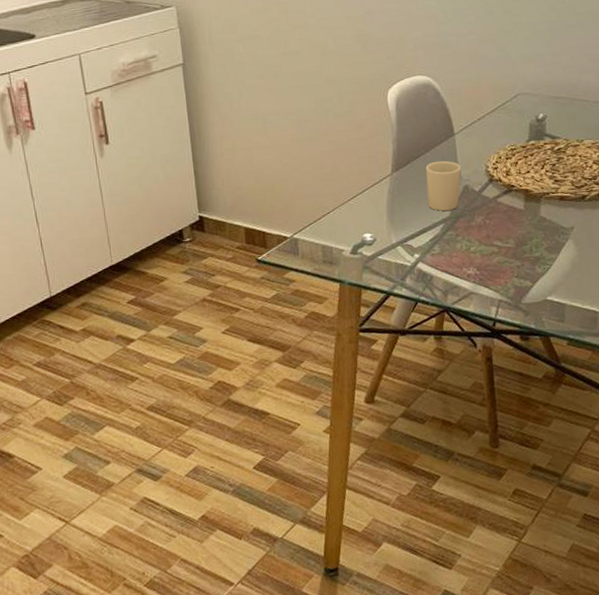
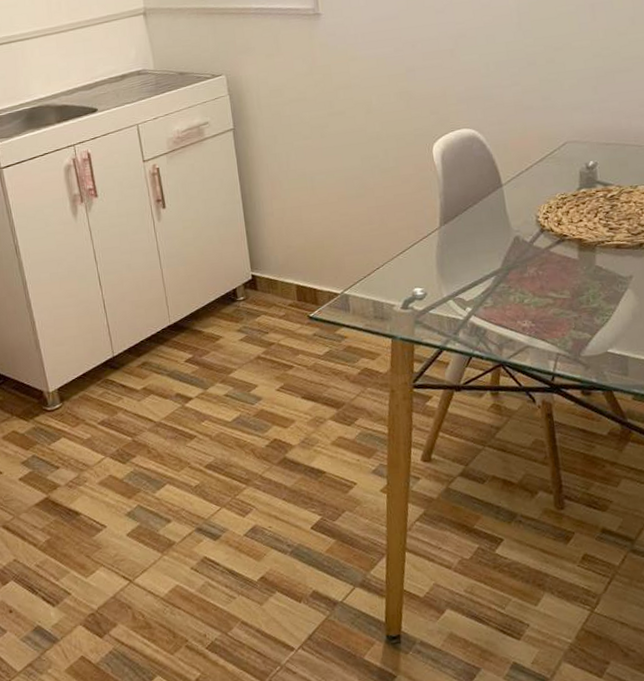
mug: present [425,160,462,211] -> none [474,212,511,263]

